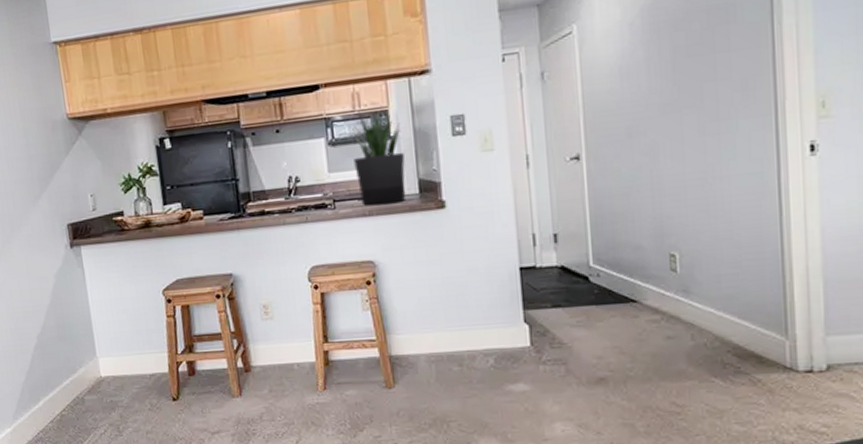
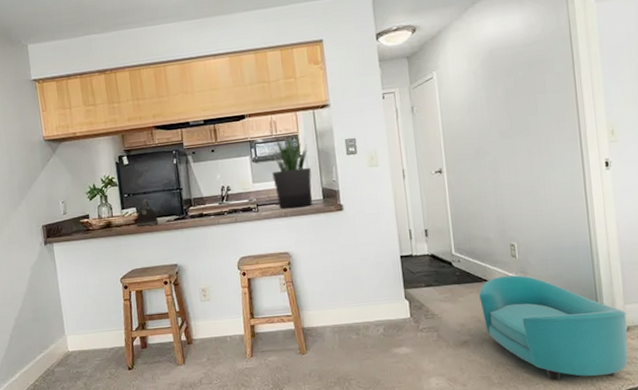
kettle: none [181,192,209,228] -> present [136,199,159,228]
dog bed: none [624,294,828,432] -> present [479,275,628,381]

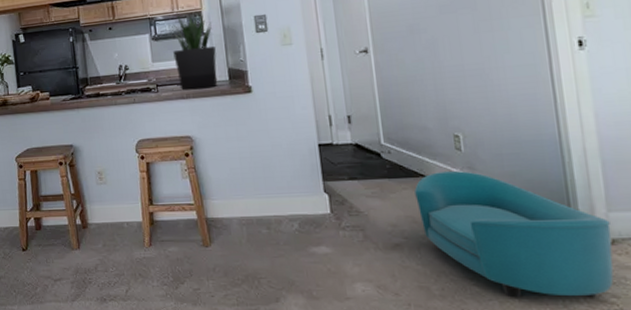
kettle: present [136,199,159,228] -> none [31,77,54,107]

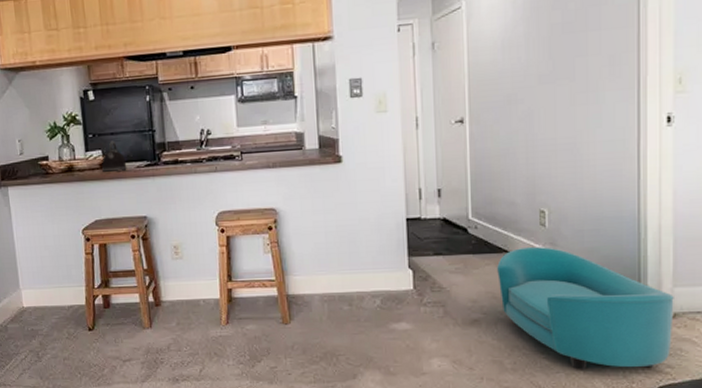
kettle: none [31,77,54,107] -> present [101,140,127,173]
planter: present [173,15,217,91] -> none [260,75,307,159]

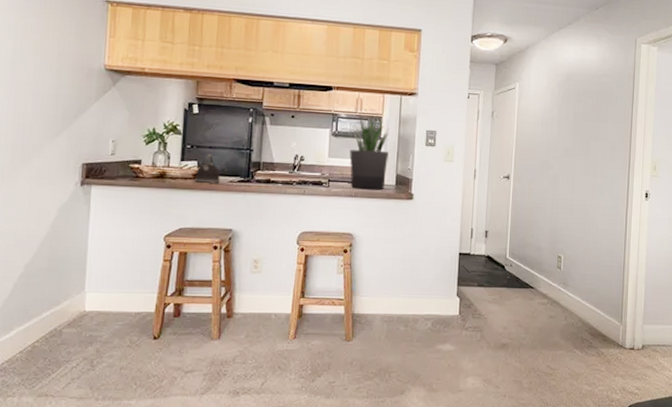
planter: none [260,75,307,159] -> present [349,116,389,191]
dog bed: present [497,247,674,370] -> none [524,285,643,390]

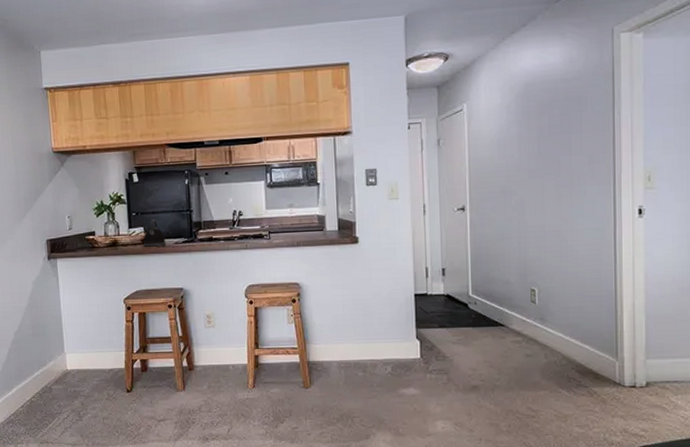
planter: present [349,116,389,191] -> none [287,164,328,239]

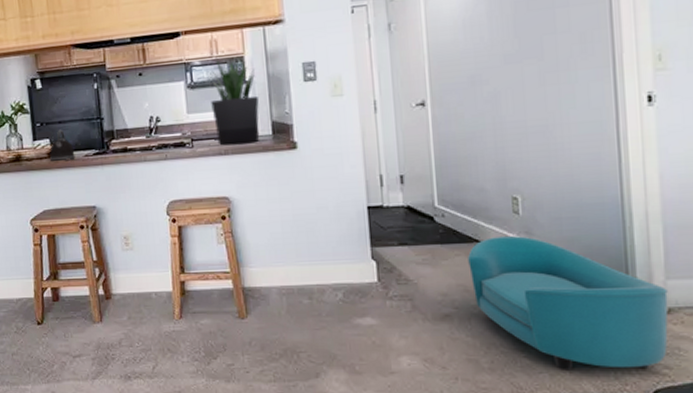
planter: none [287,164,328,239] -> present [211,60,259,146]
dog bed: none [494,322,647,433] -> present [468,236,669,371]

